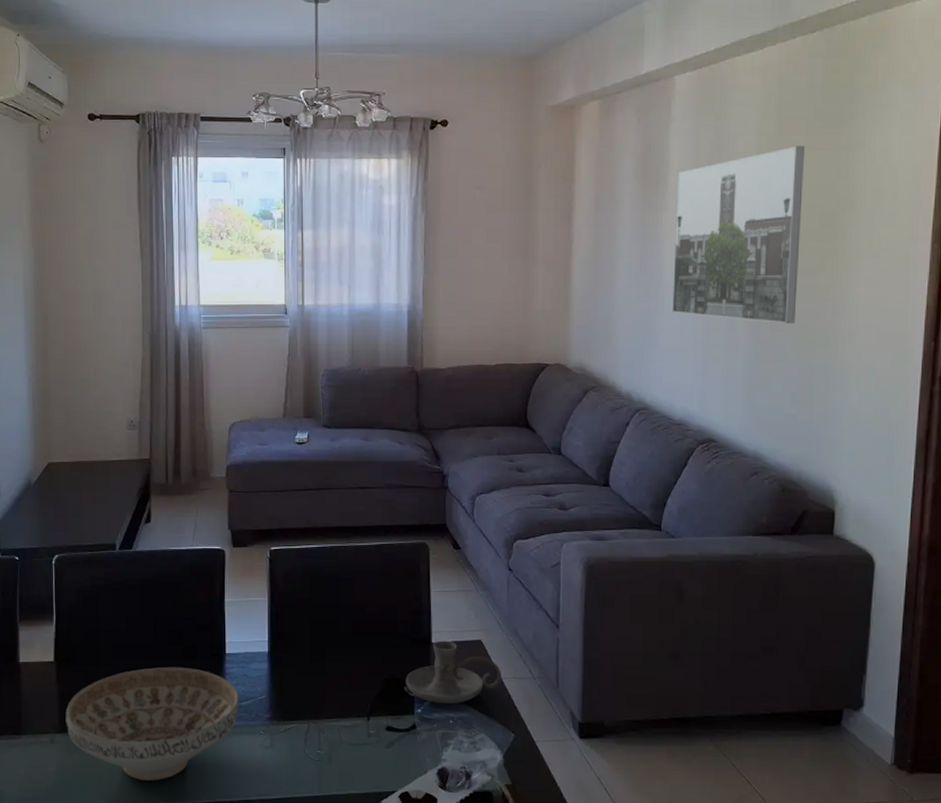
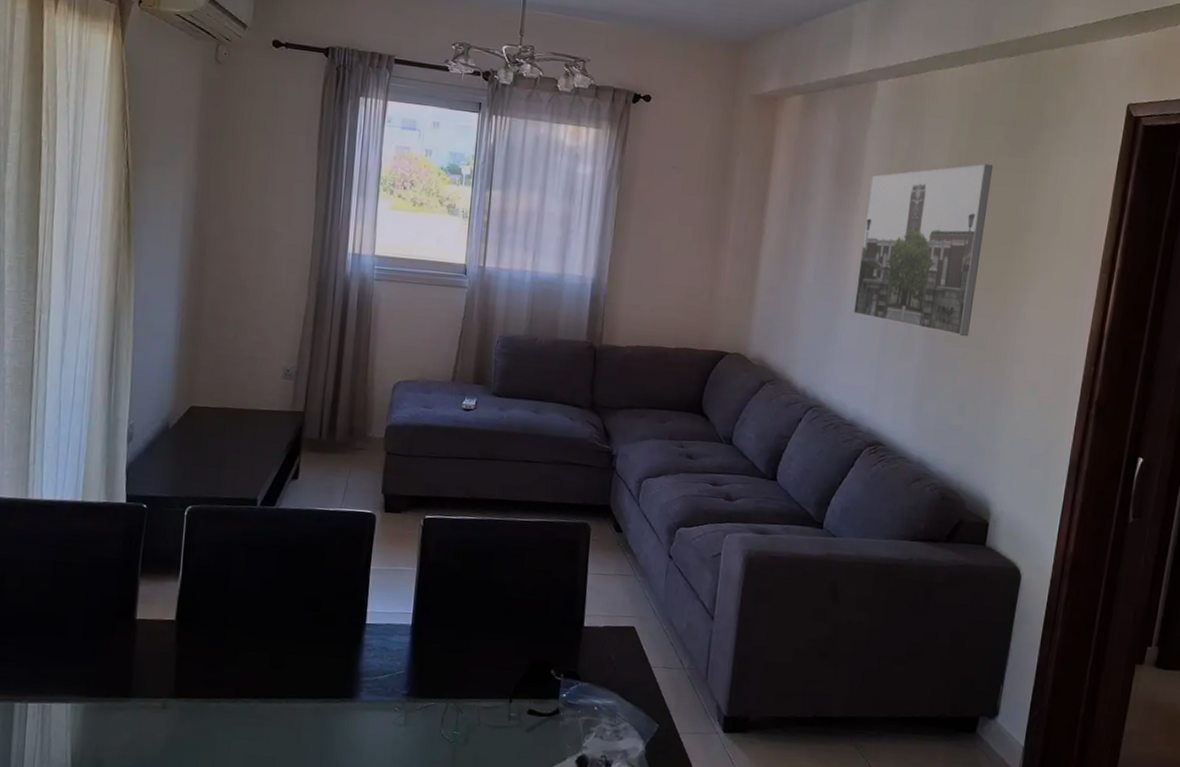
decorative bowl: present [65,667,239,781] -> none [182,634,376,755]
candle holder: present [406,640,502,704] -> none [553,624,652,691]

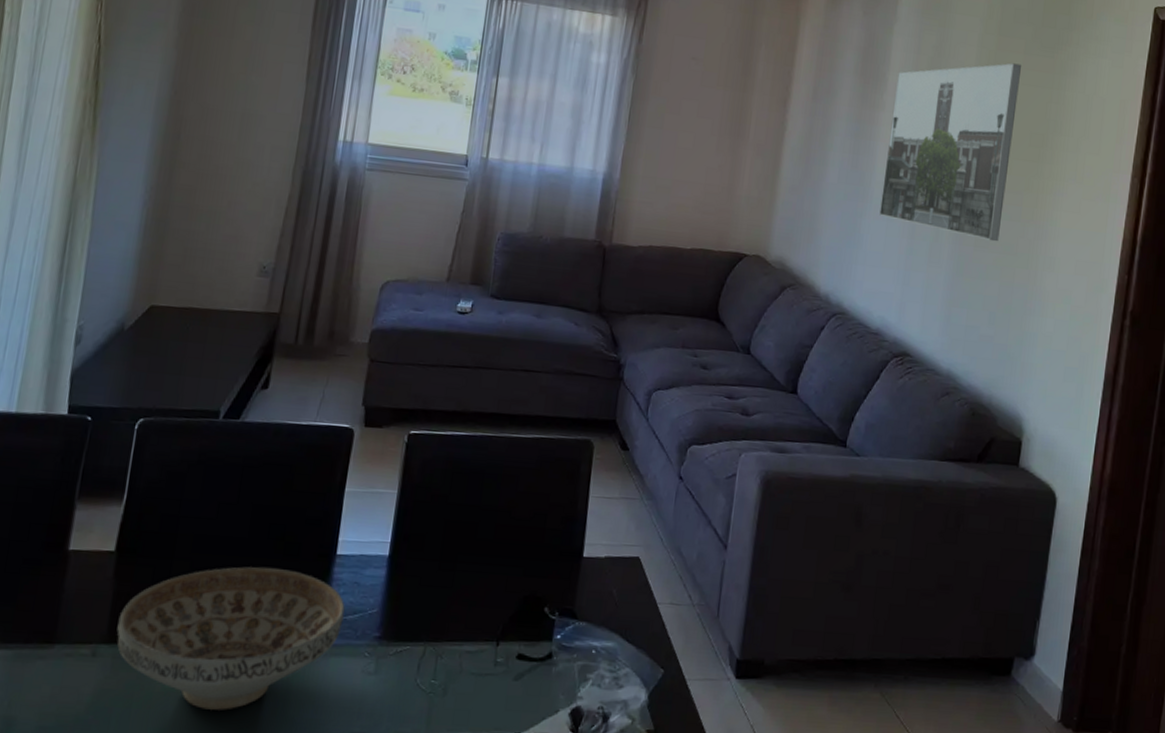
decorative bowl: none [182,634,376,755] -> present [116,566,345,710]

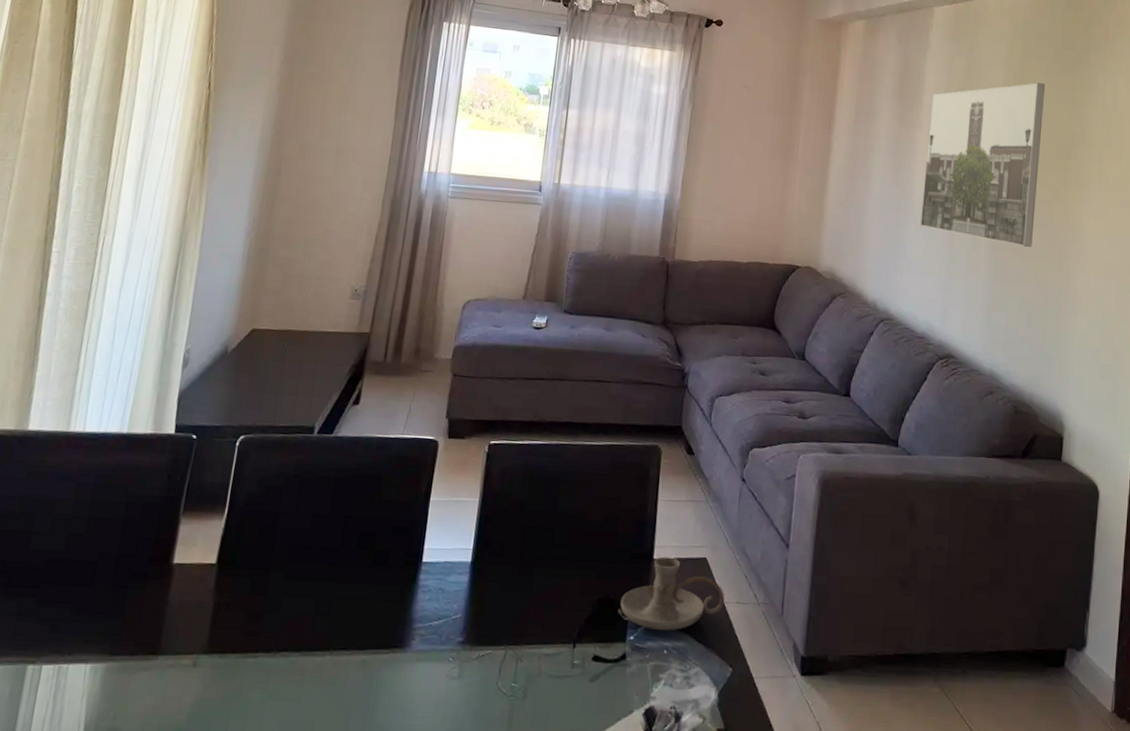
decorative bowl: present [116,566,345,710] -> none [216,576,431,718]
candle holder: none [547,555,658,631] -> present [620,556,725,631]

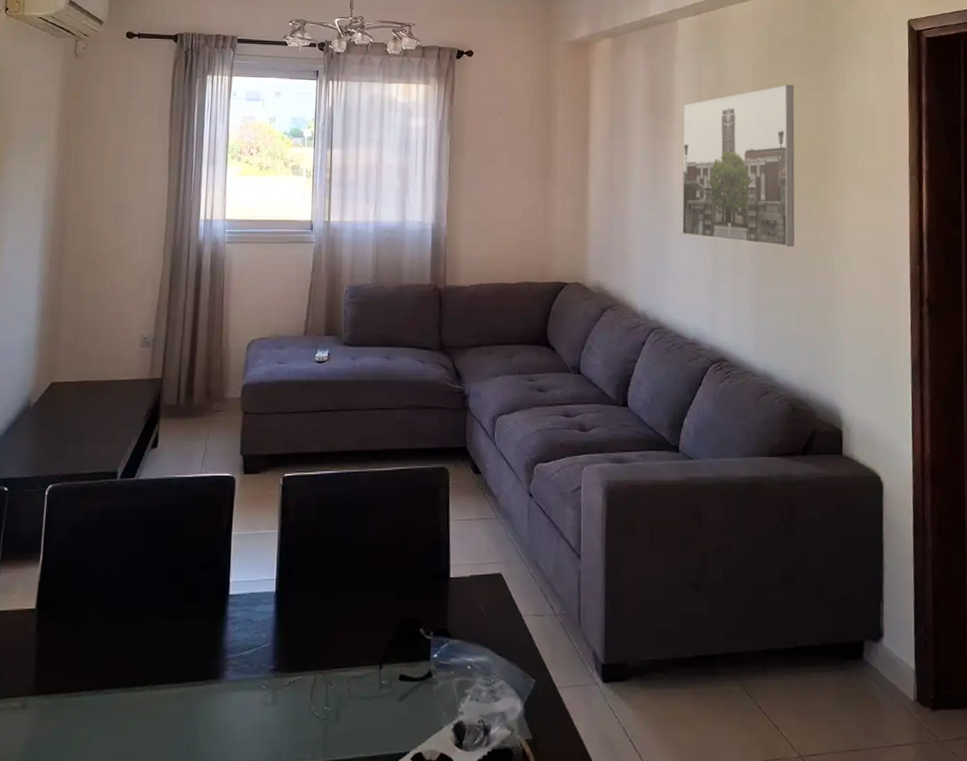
candle holder: present [620,556,725,631] -> none [422,575,523,647]

